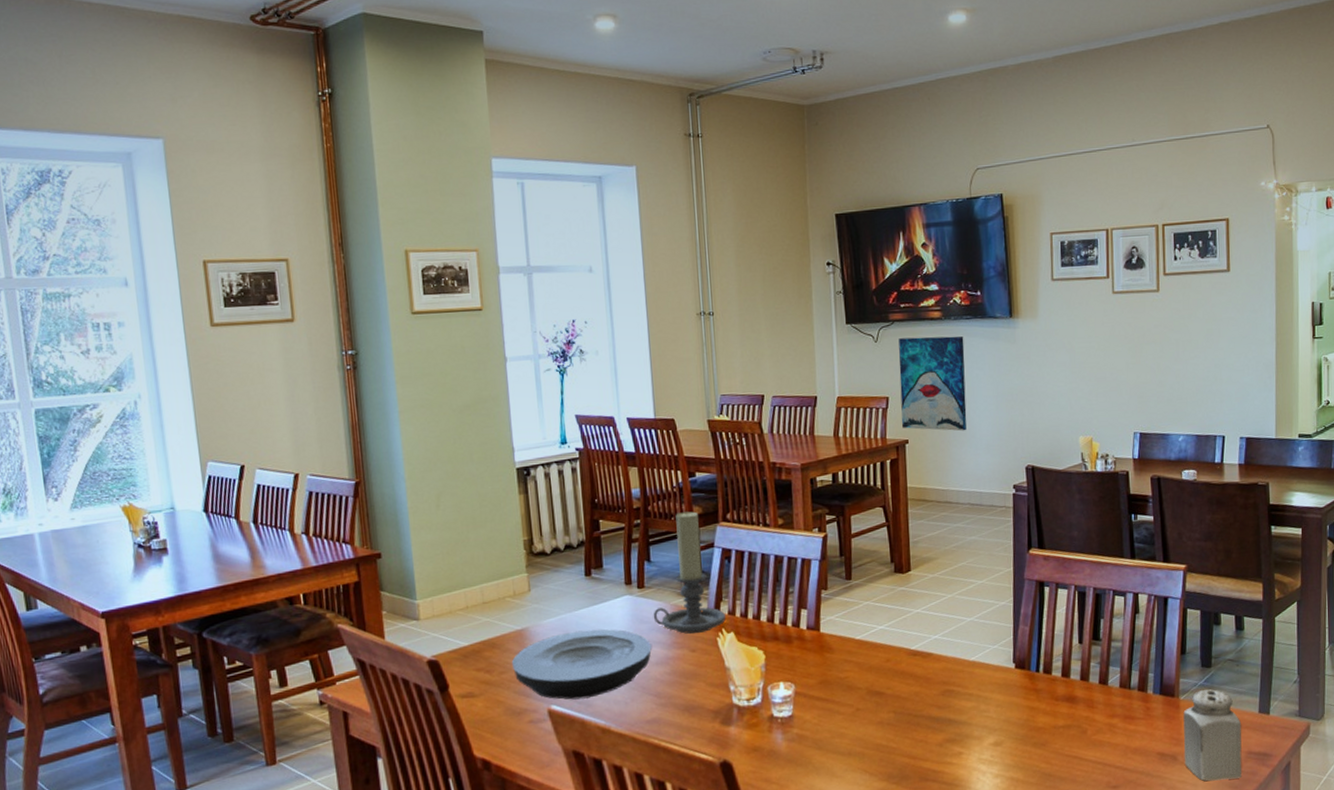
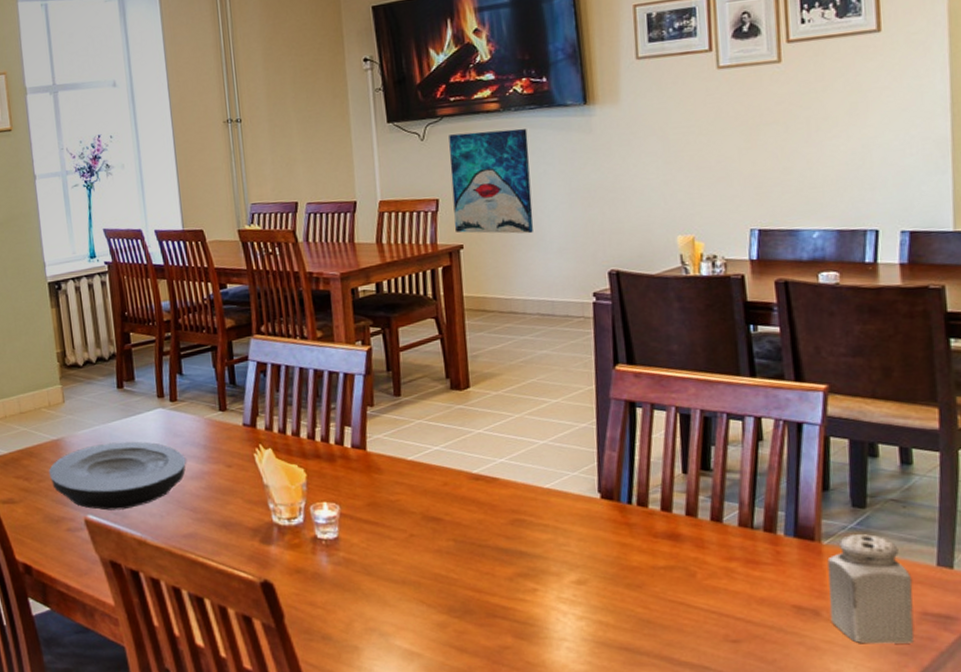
candle holder: present [653,510,726,634] -> none [186,323,263,449]

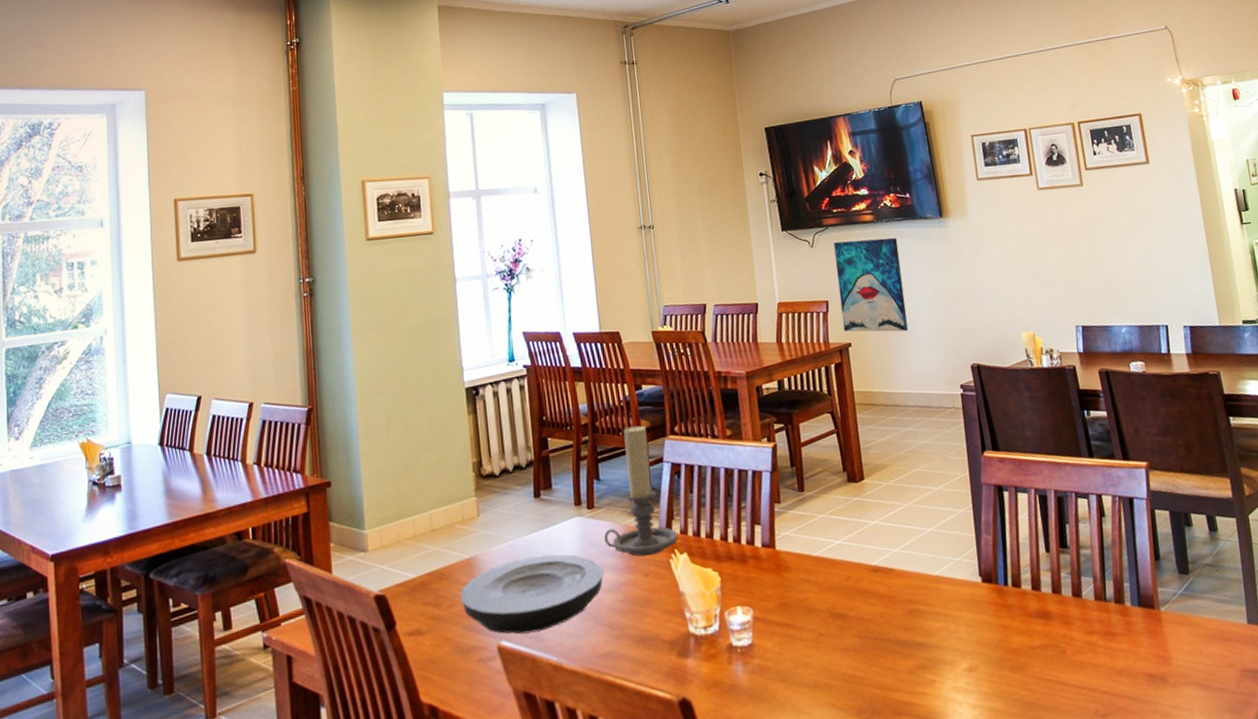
candle holder: none [186,323,263,449] -> present [603,425,679,557]
salt shaker: present [827,534,915,644] -> none [1166,598,1240,705]

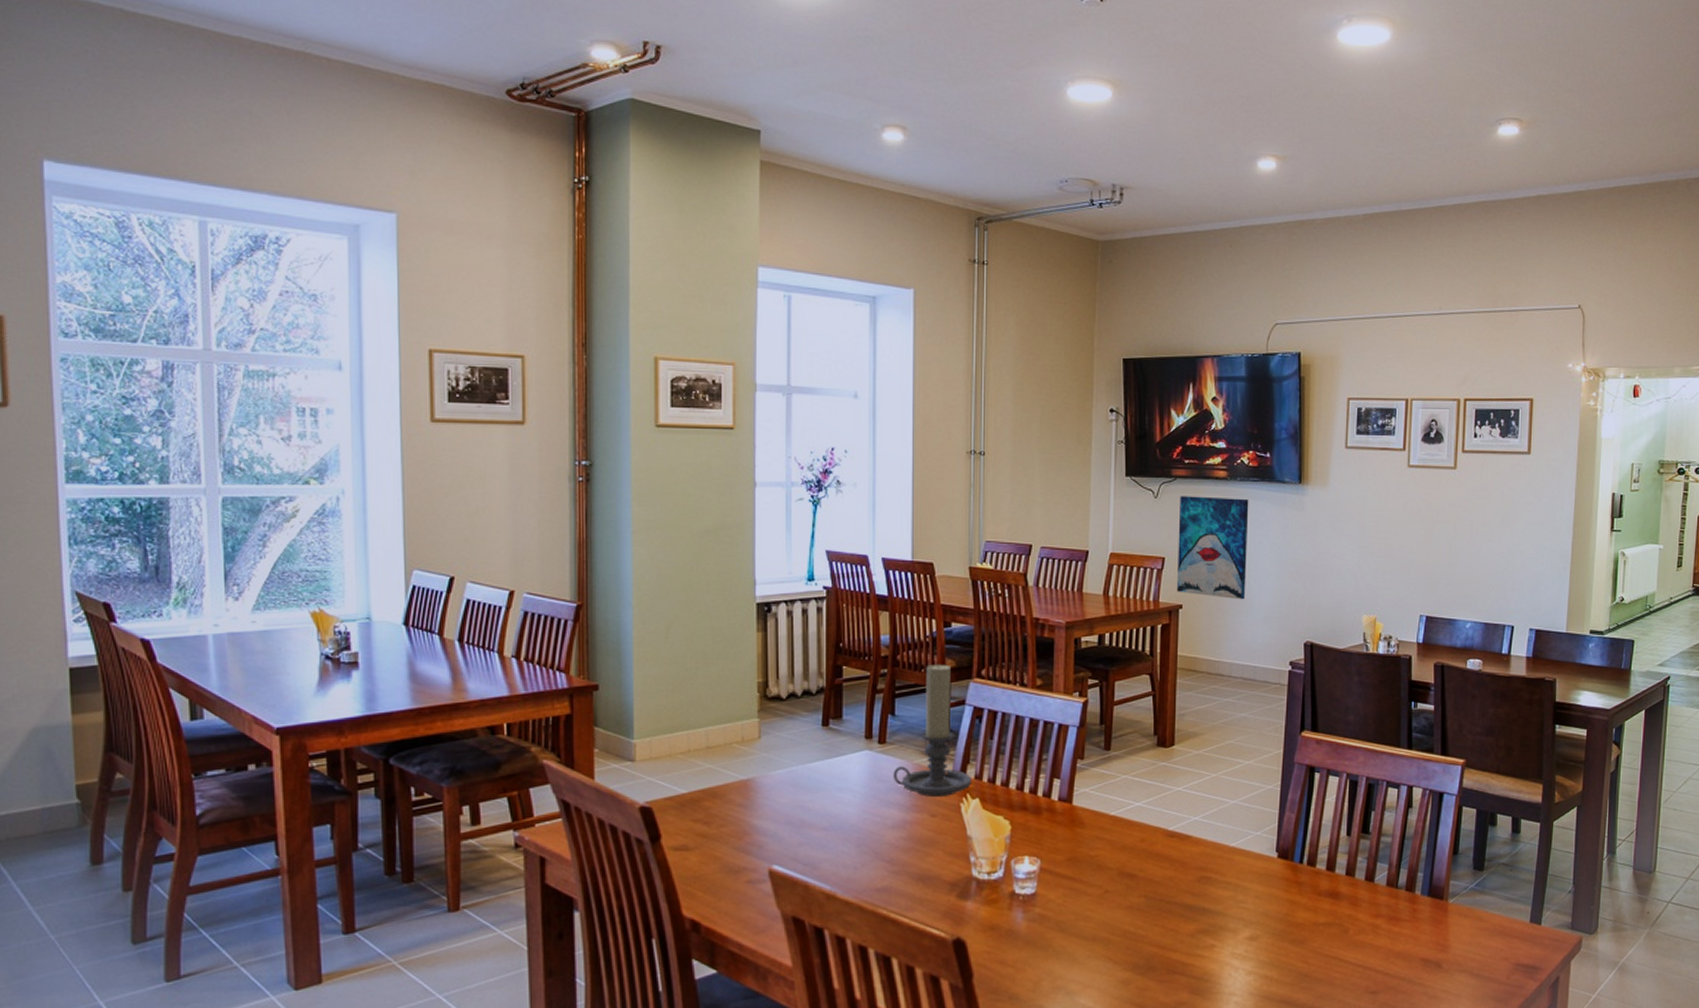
plate: present [460,554,604,634] -> none [733,785,888,861]

